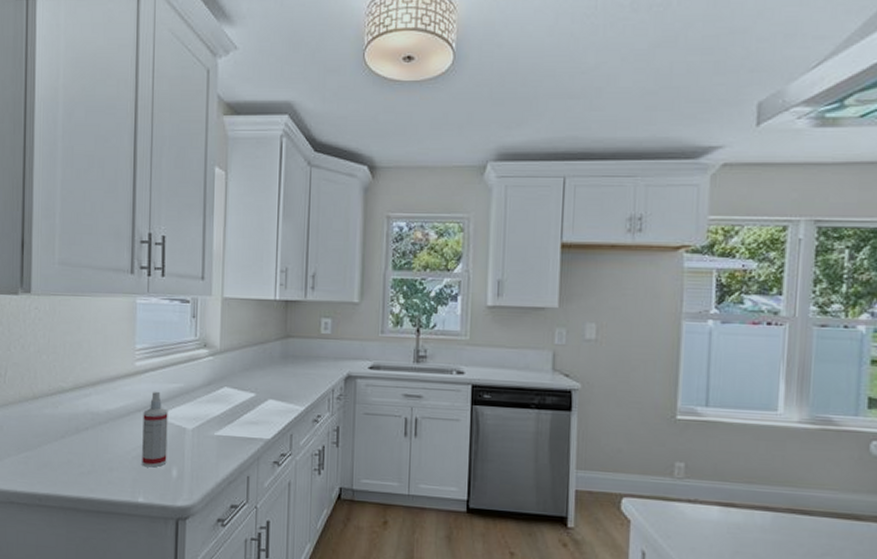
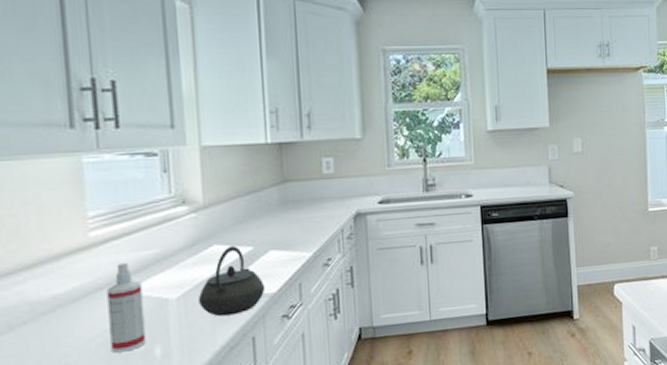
kettle: none [208,390,262,453] -> present [197,246,266,317]

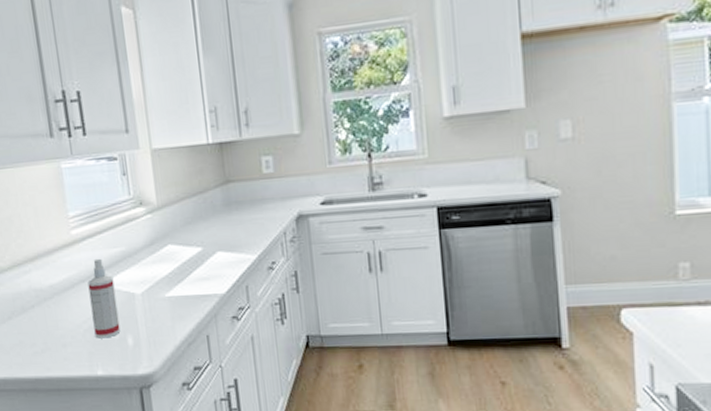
kettle: present [197,246,266,317] -> none [158,246,216,313]

